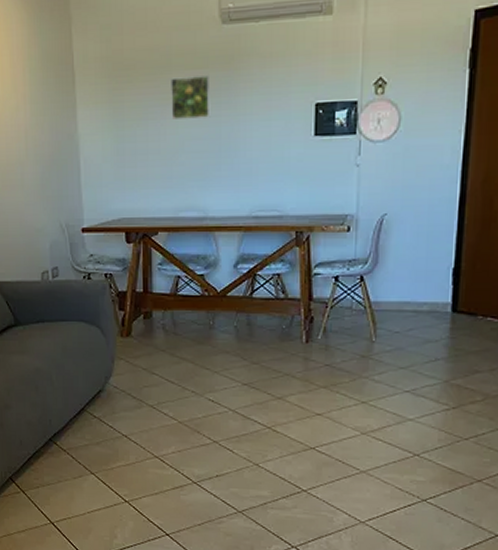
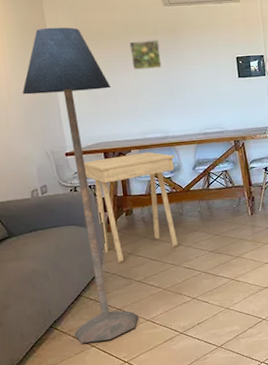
floor lamp: none [40,57,146,471] -> present [22,27,139,344]
side table: none [101,236,212,378] -> present [83,152,178,263]

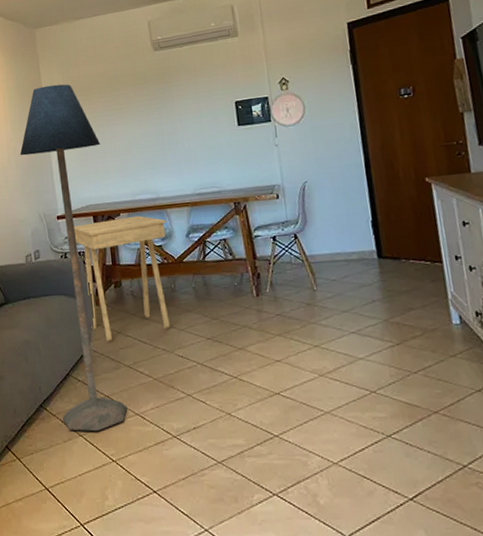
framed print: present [129,40,163,70] -> none [119,89,153,124]

